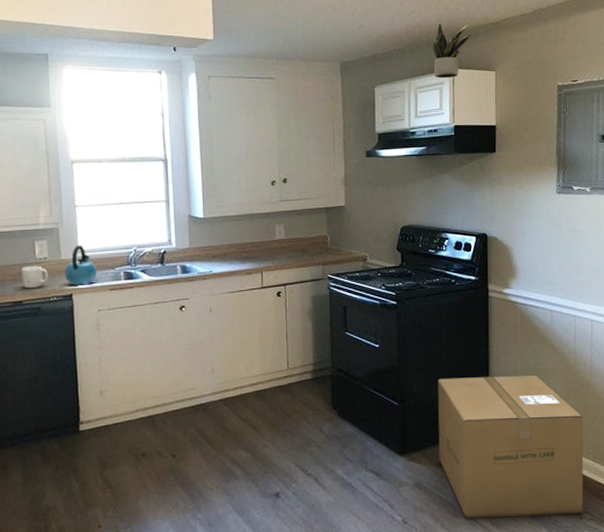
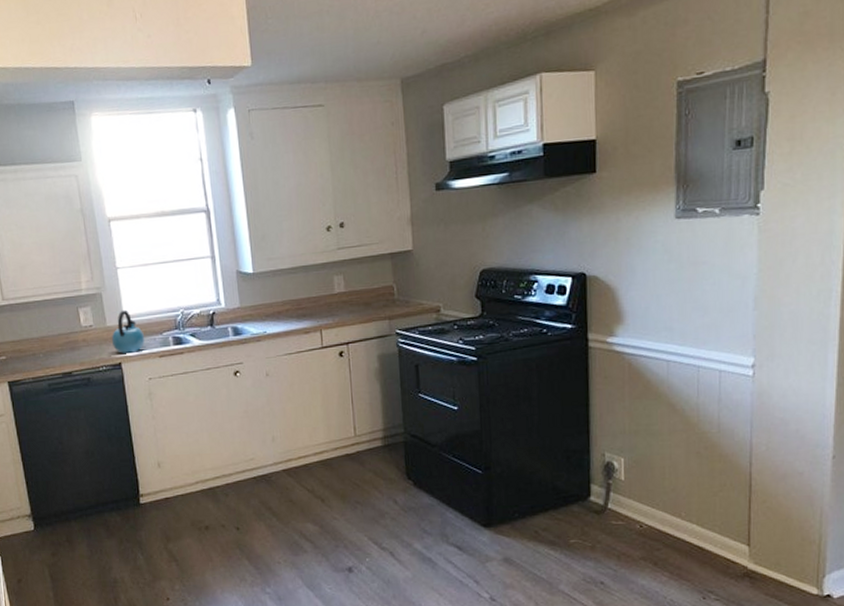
mug: present [21,265,48,288] -> none [67,334,96,358]
potted plant: present [433,21,472,79] -> none [514,10,564,87]
box: present [438,376,584,519] -> none [528,437,709,597]

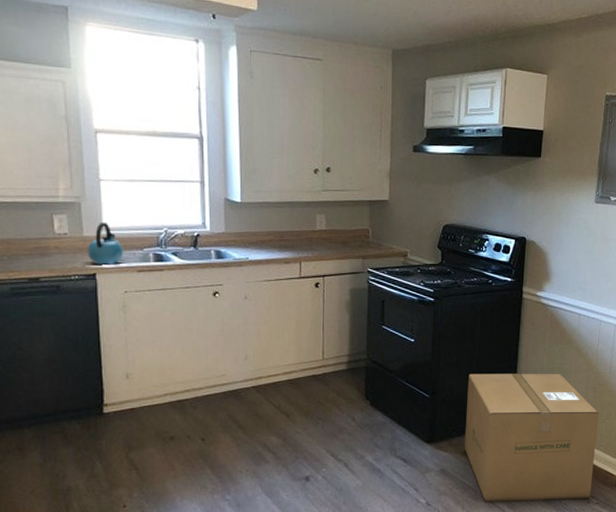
box: none [528,437,709,597] -> present [464,373,599,502]

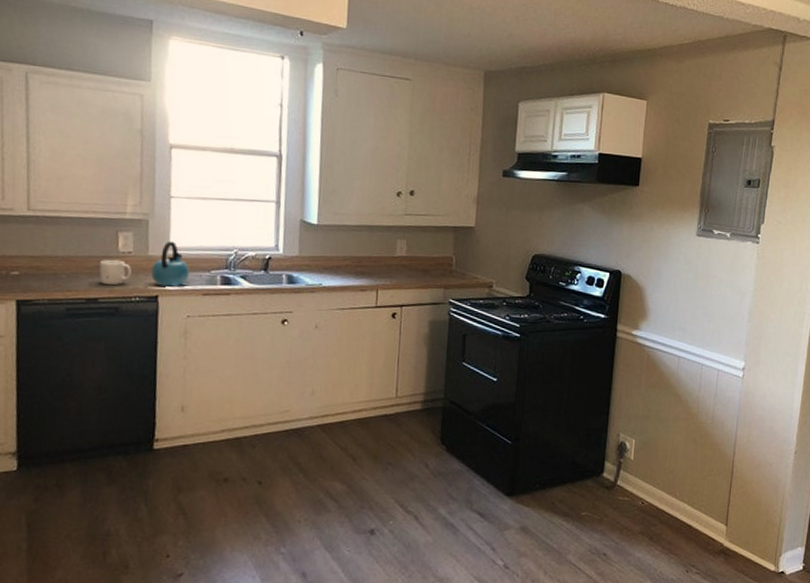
mug: none [37,240,68,264] -> present [99,259,132,285]
box: present [464,373,599,502] -> none [548,418,700,568]

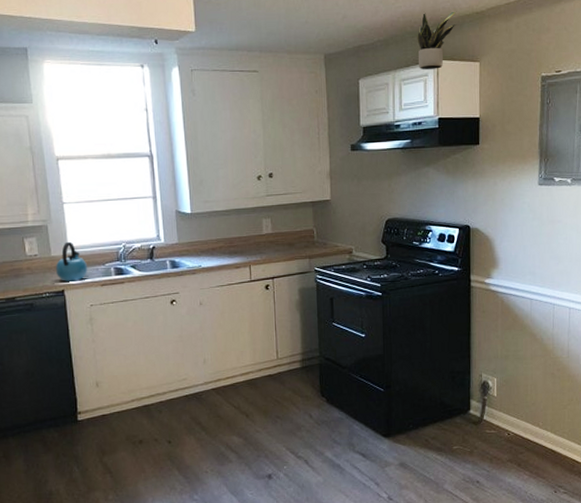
mug: present [99,259,132,285] -> none [12,262,39,285]
potted plant: none [584,42,628,102] -> present [417,11,457,70]

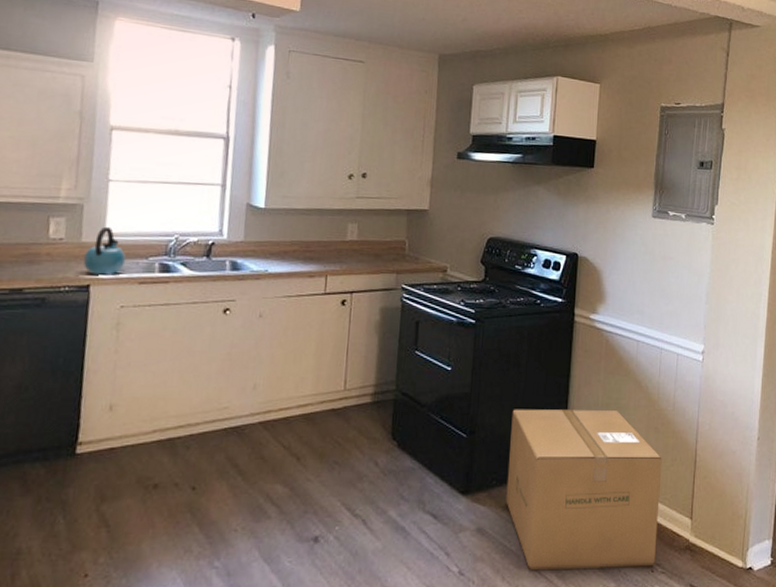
potted plant: present [417,11,457,70] -> none [538,27,581,86]
box: none [421,361,560,495] -> present [506,409,662,571]

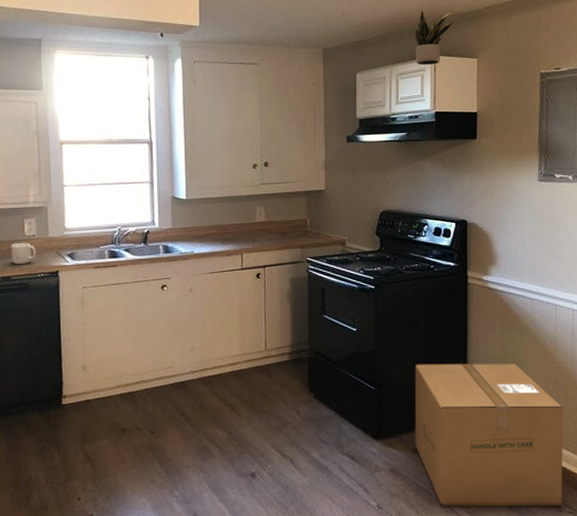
mug: none [26,246,62,274] -> present [10,242,36,264]
kettle: present [82,226,126,275] -> none [51,223,83,262]
potted plant: none [538,27,581,86] -> present [415,9,455,66]

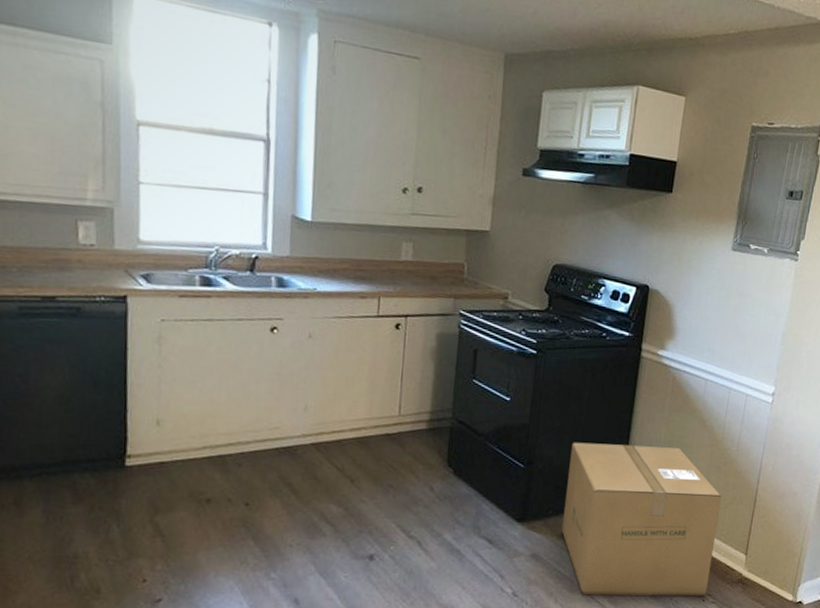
mug: present [10,242,36,264] -> none [56,252,95,282]
potted plant: present [415,9,455,66] -> none [615,26,668,96]

